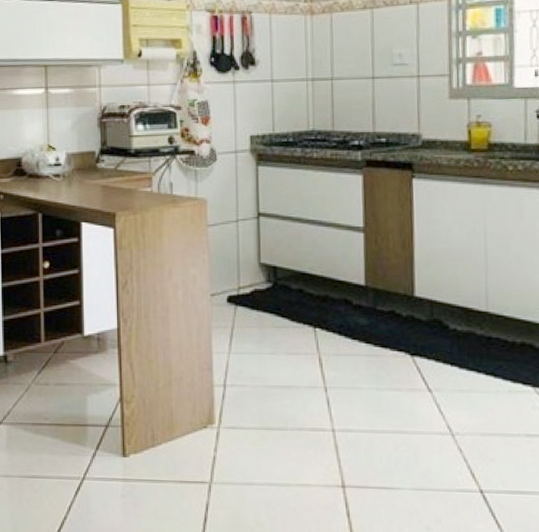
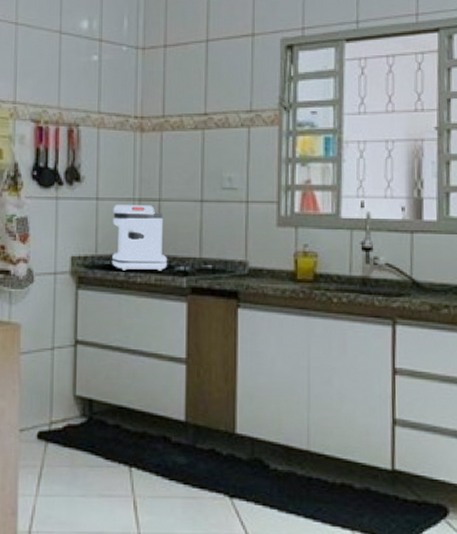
coffee maker: none [288,84,342,147] -> present [112,205,167,271]

